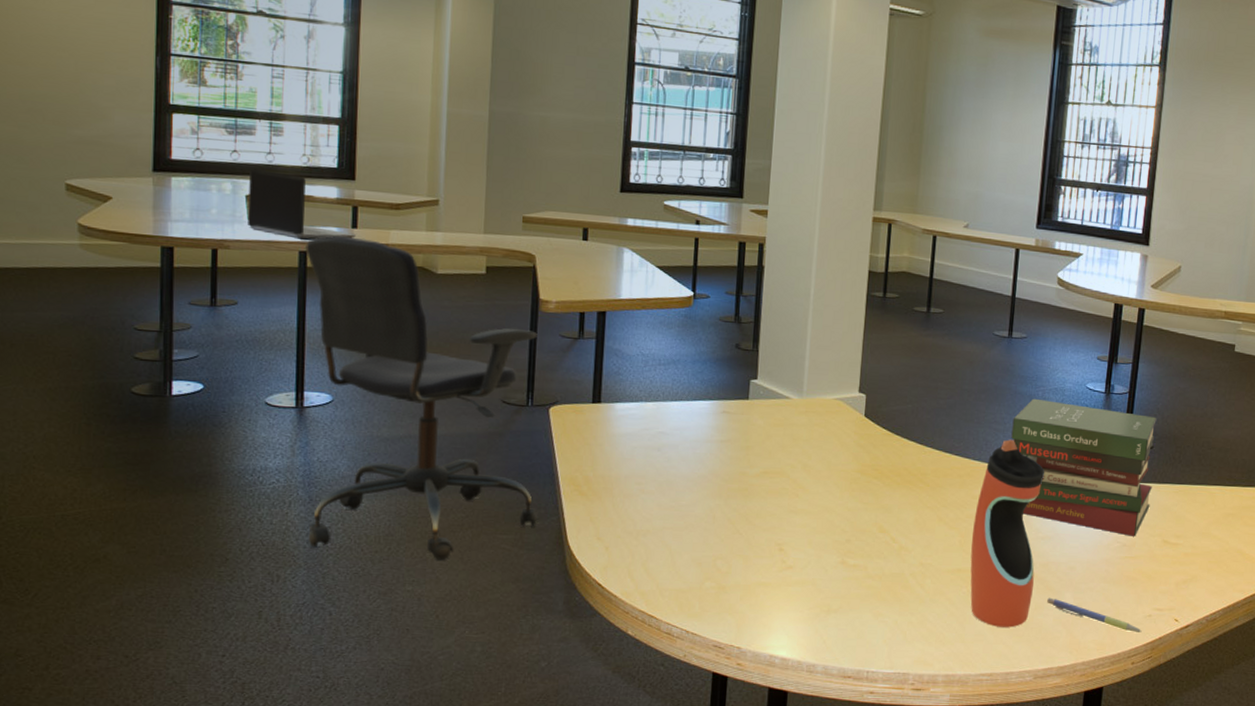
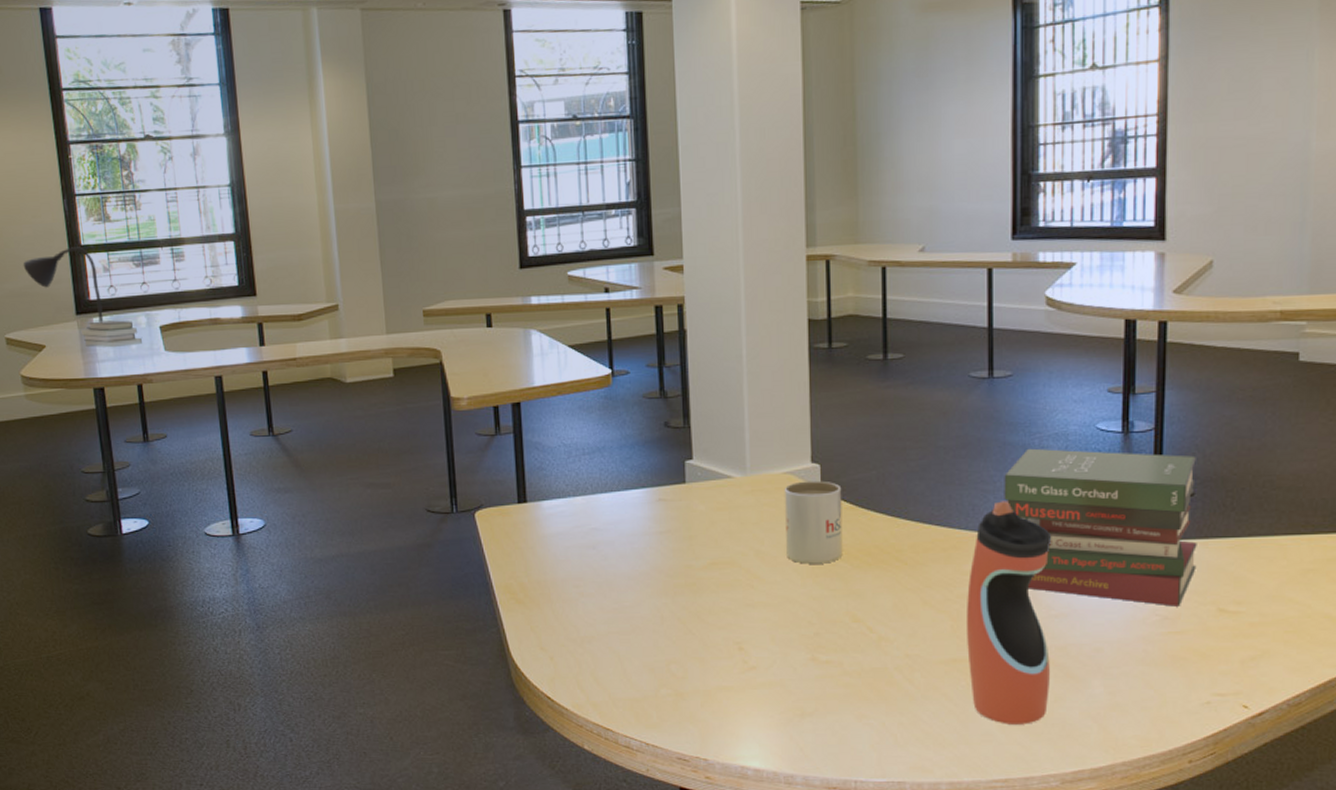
desk lamp: none [98,104,184,188] -> present [23,247,104,330]
books: none [155,180,224,211] -> present [81,320,142,348]
laptop computer: present [248,168,356,240] -> none [160,298,265,364]
office chair: present [305,236,538,560] -> none [220,355,478,681]
mug: none [829,407,882,480] -> present [784,480,843,564]
pen: present [1047,597,1142,632] -> none [1069,687,1199,724]

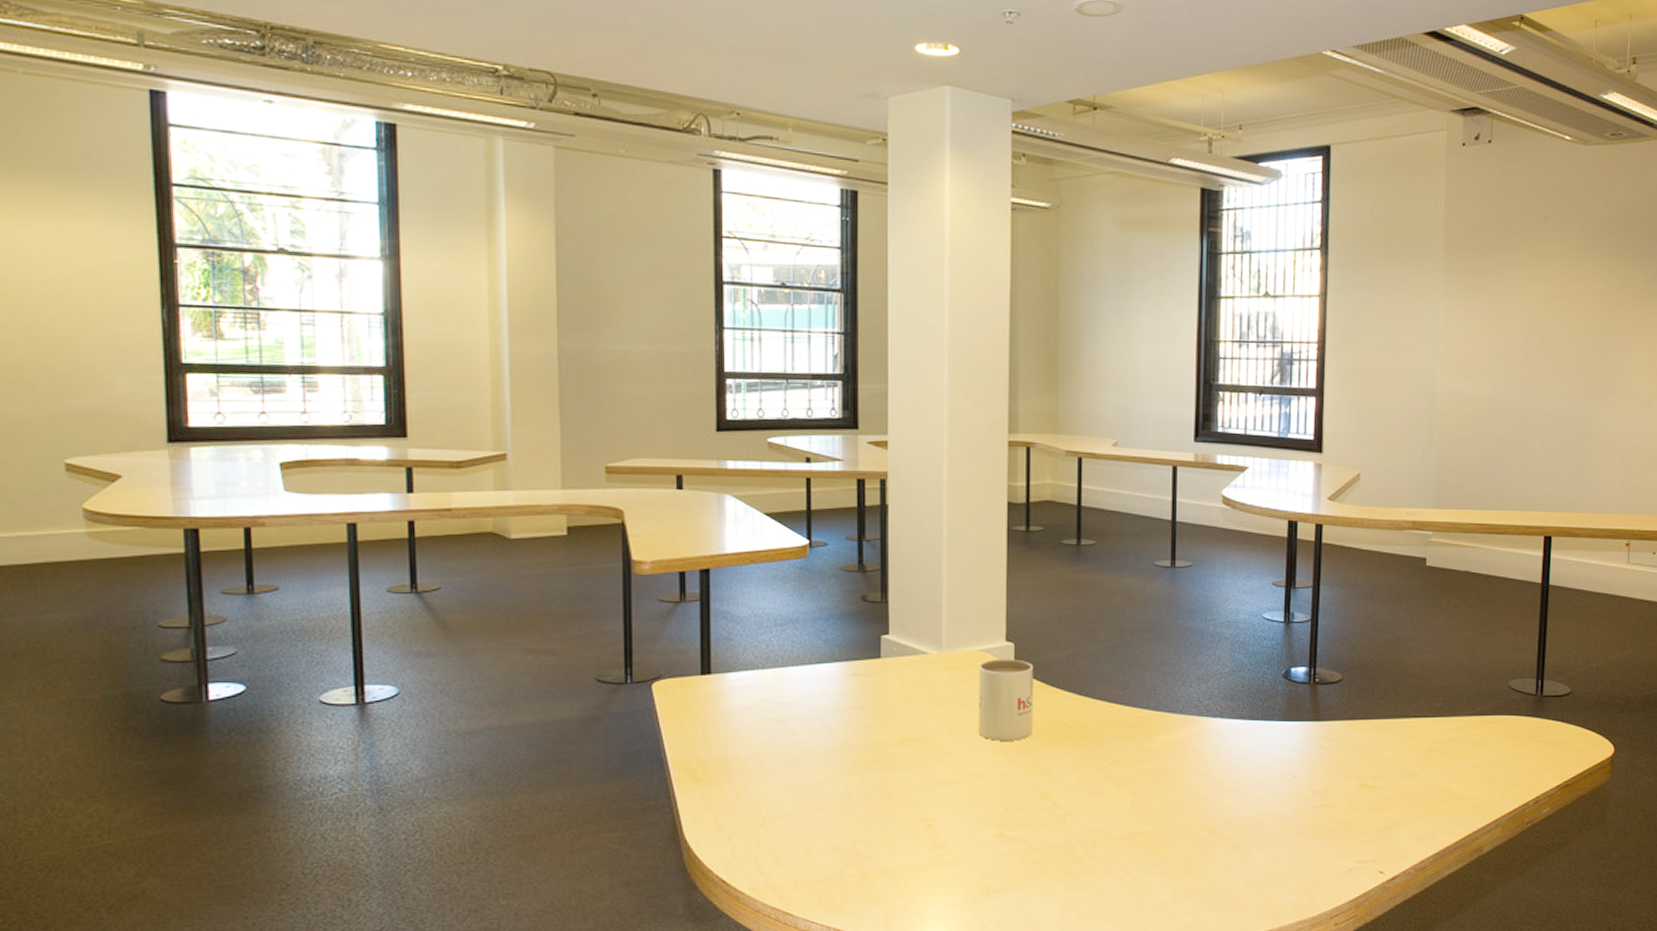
desk lamp: present [23,247,104,330] -> none [98,364,205,461]
books: present [81,320,142,348] -> none [172,451,255,484]
water bottle: present [965,501,1052,725] -> none [1145,682,1223,895]
books: present [1004,448,1197,607] -> none [1182,634,1344,782]

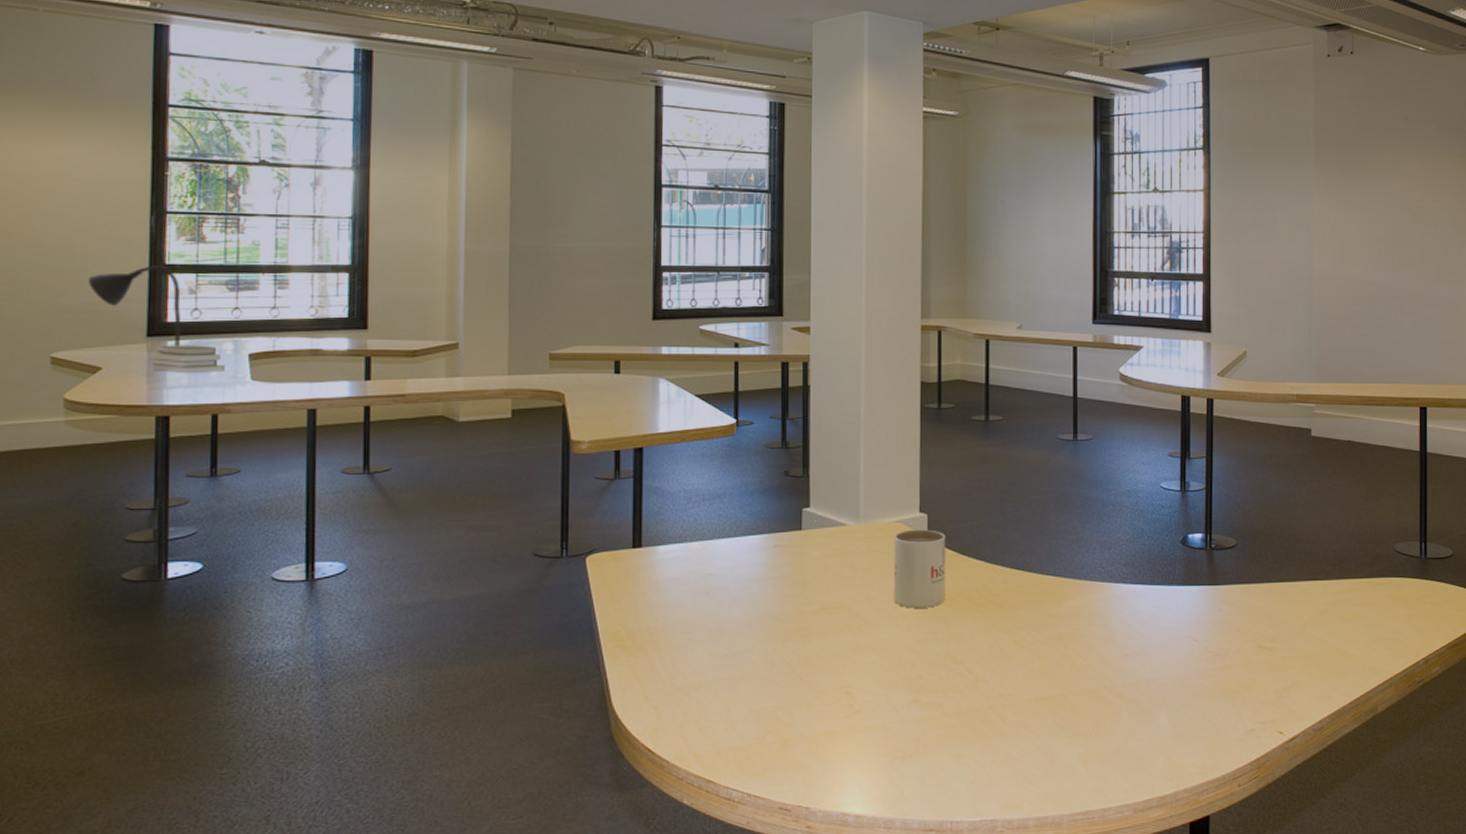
desk lamp: none [98,364,205,461] -> present [87,265,182,353]
books: none [172,451,255,484] -> present [150,345,225,374]

